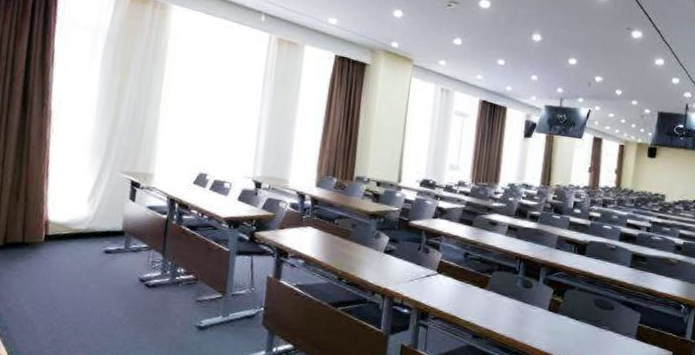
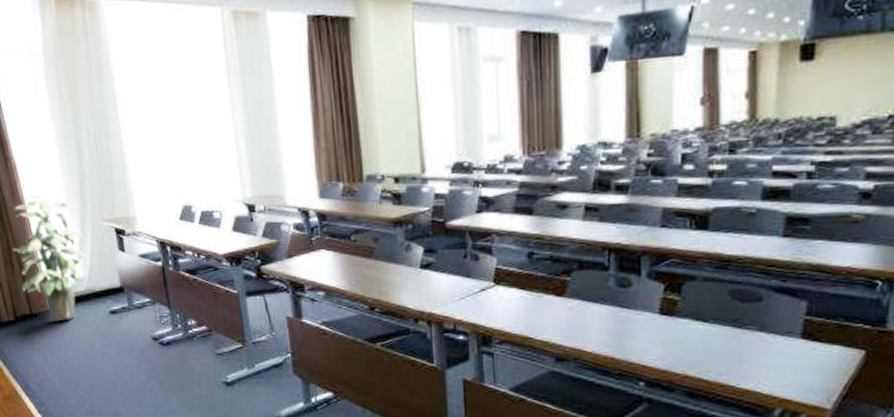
indoor plant: none [20,139,99,253] -> present [12,194,86,322]

